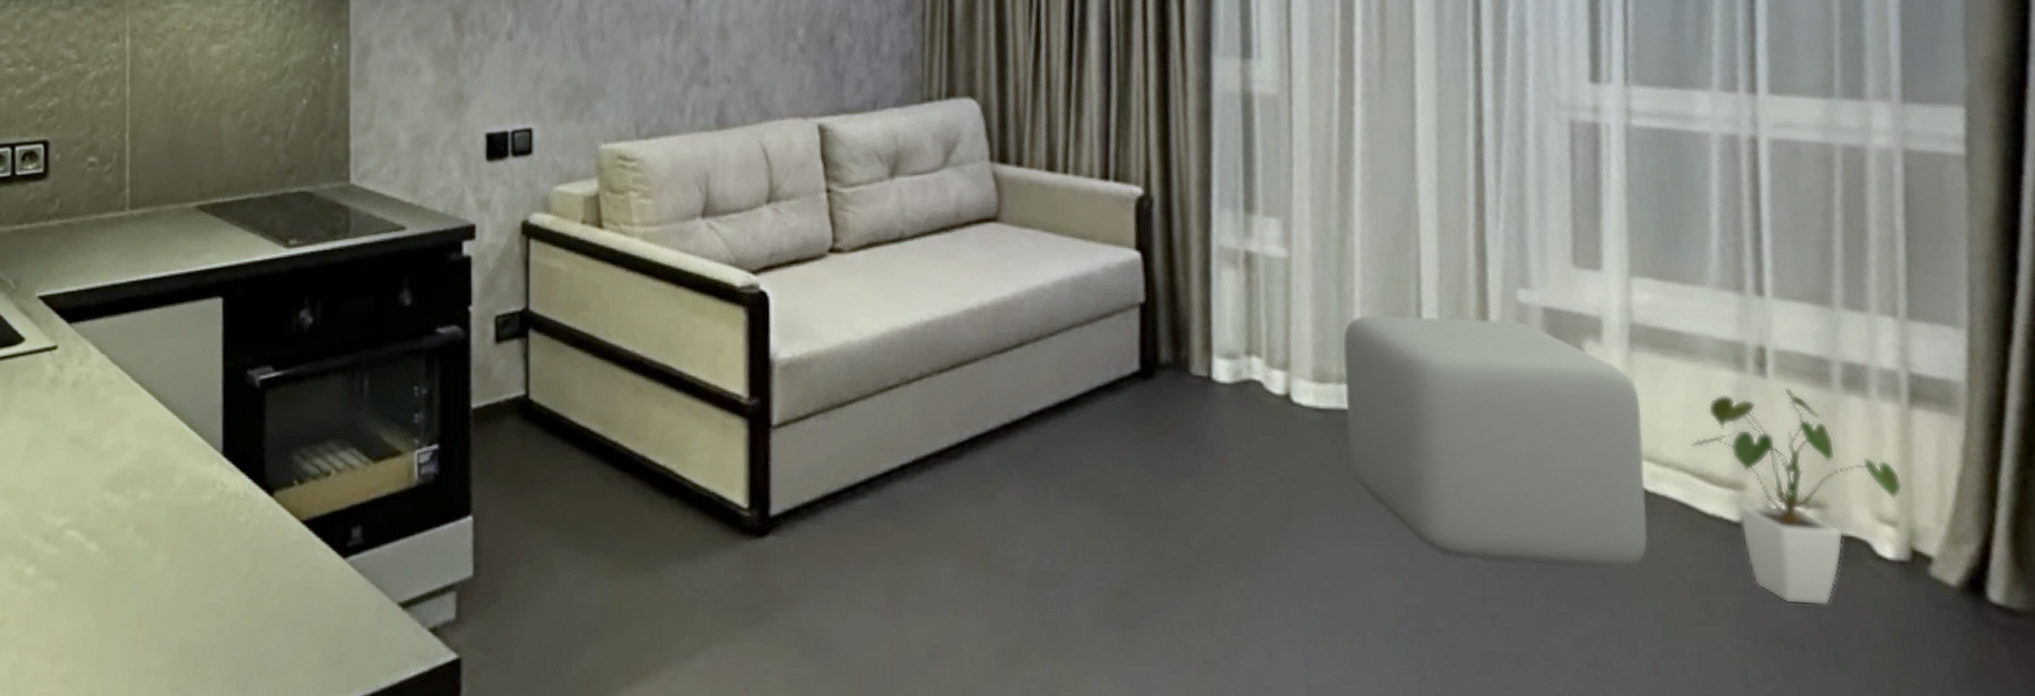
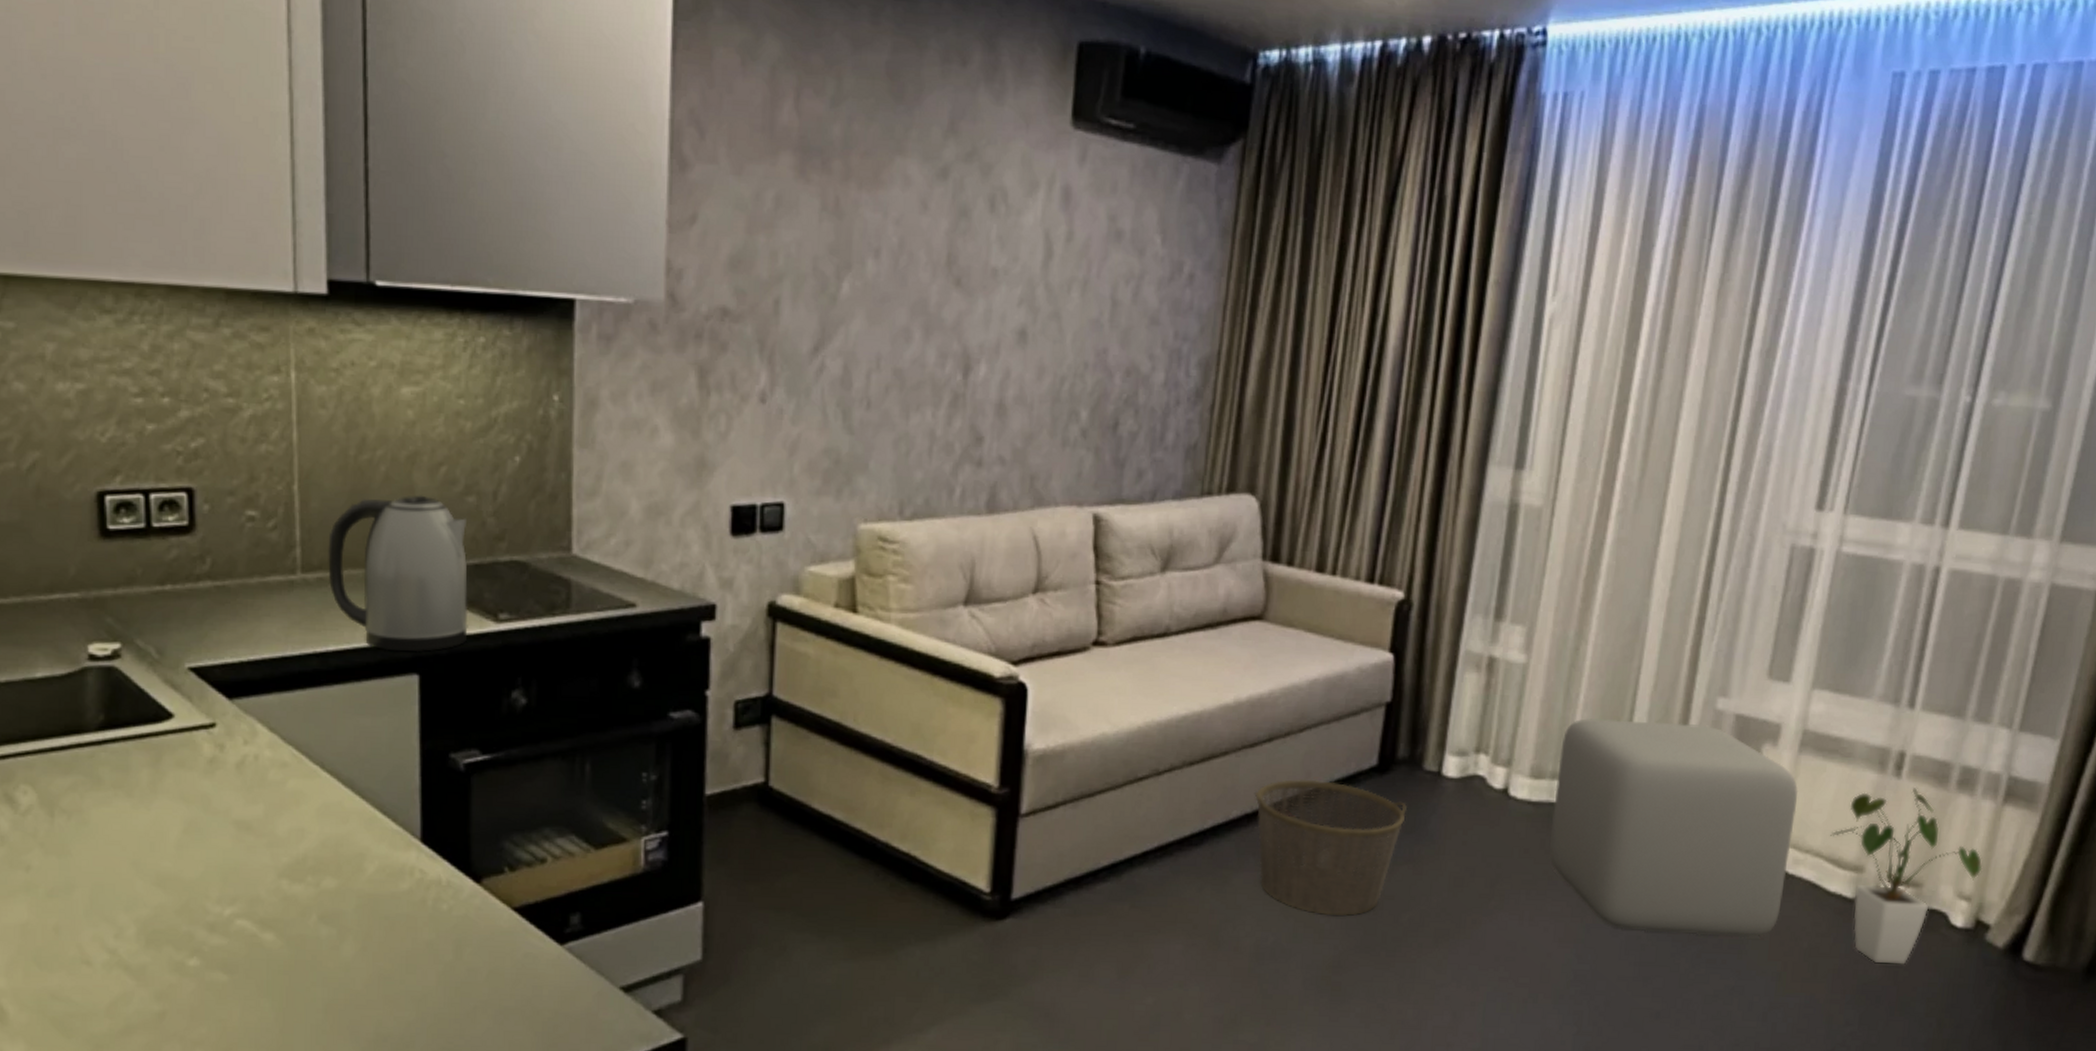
kettle: none [151,137,264,277] -> present [328,494,469,652]
basket: none [1010,386,1179,537] -> present [1254,779,1407,916]

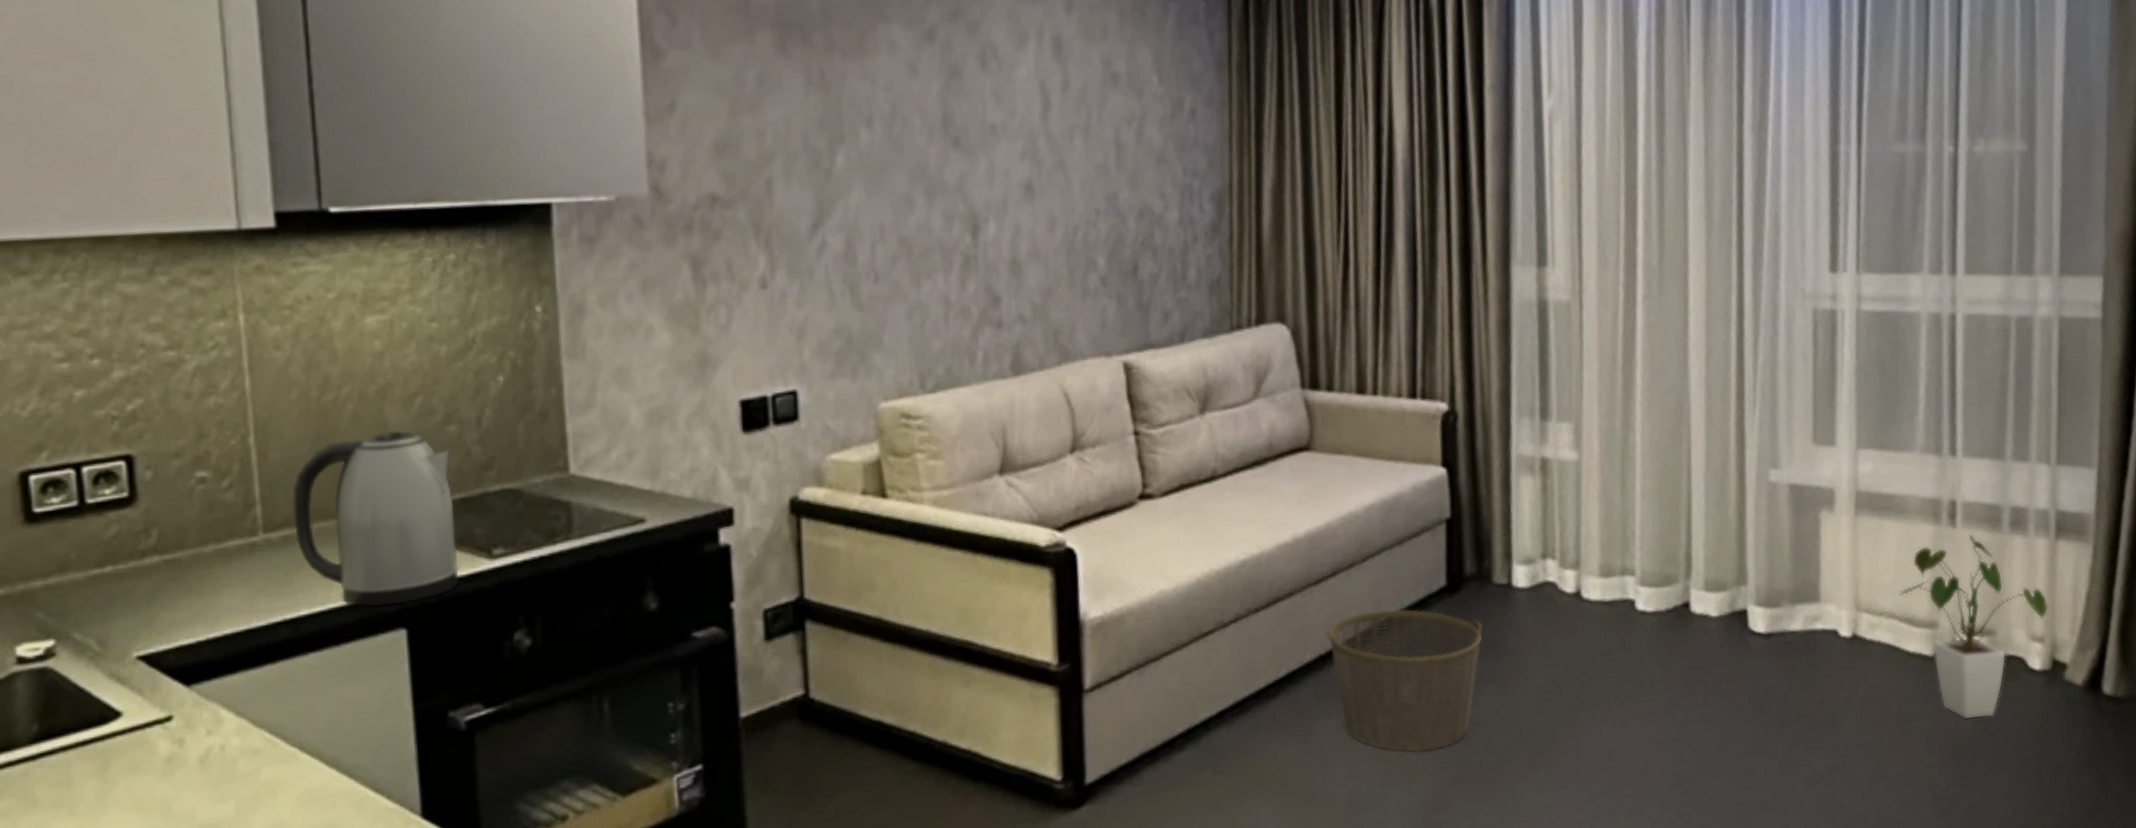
pouf: present [1548,718,1799,937] -> none [1625,499,1866,722]

